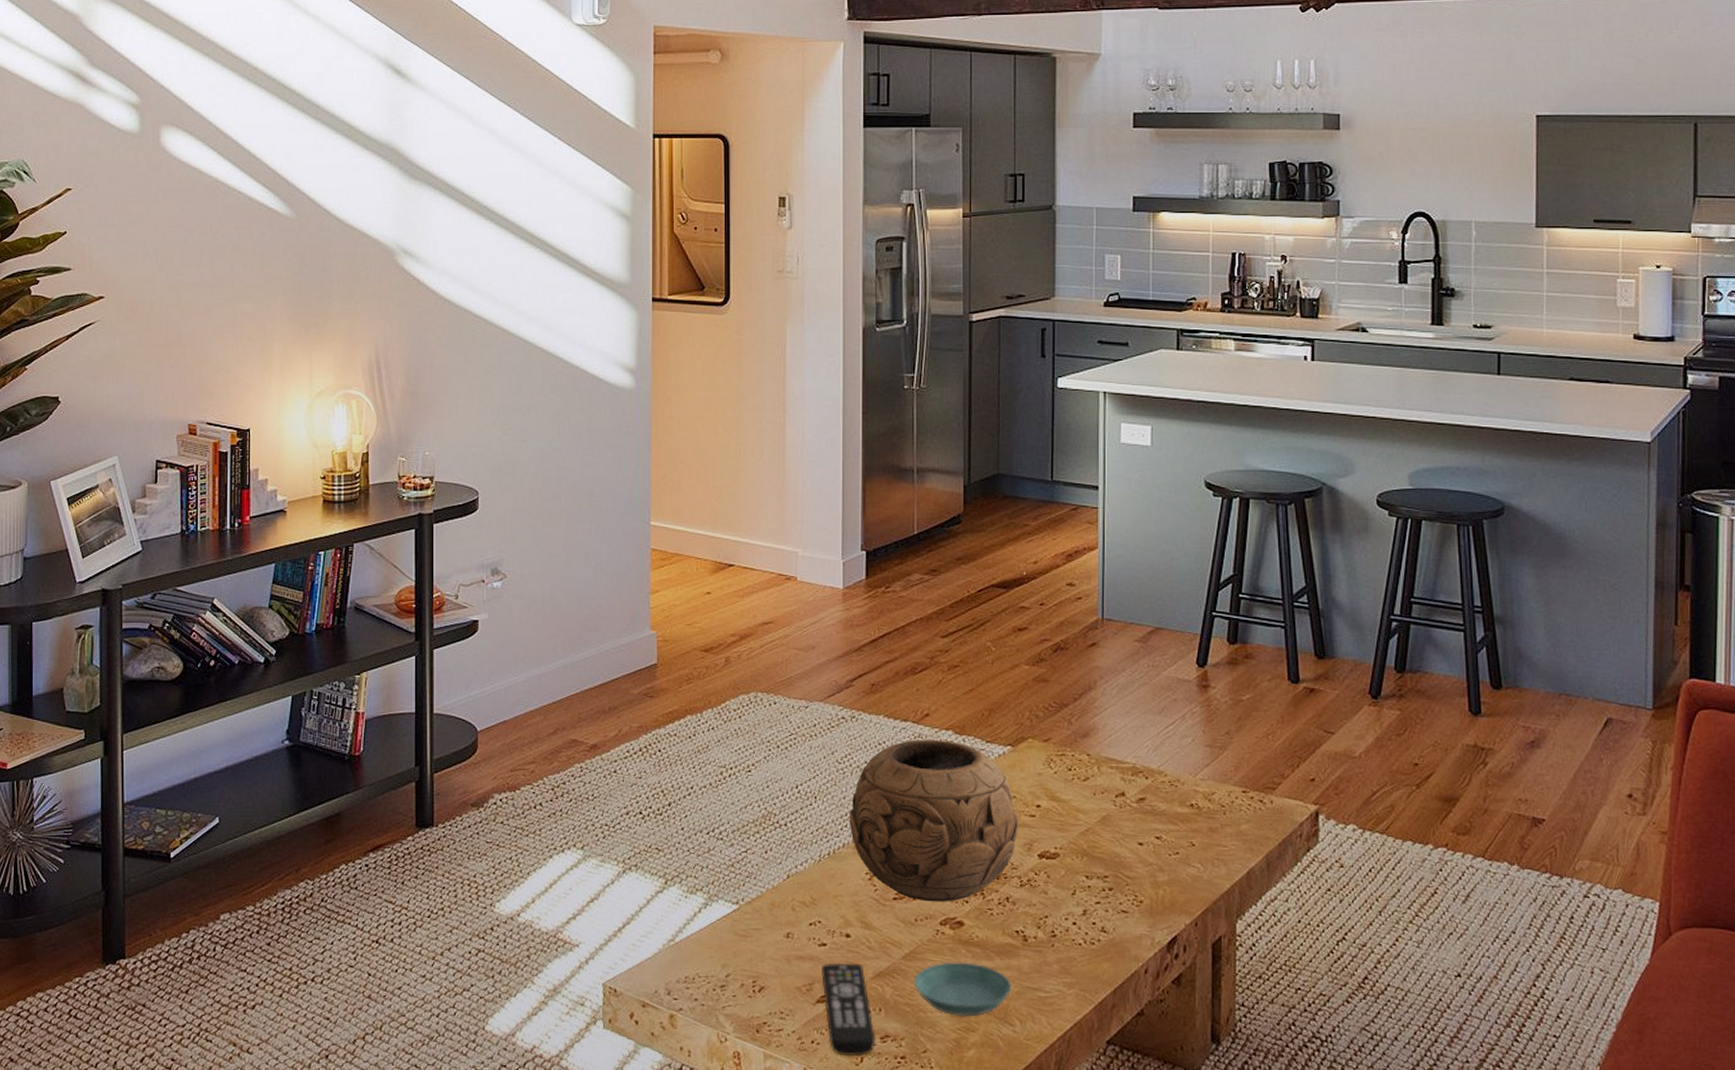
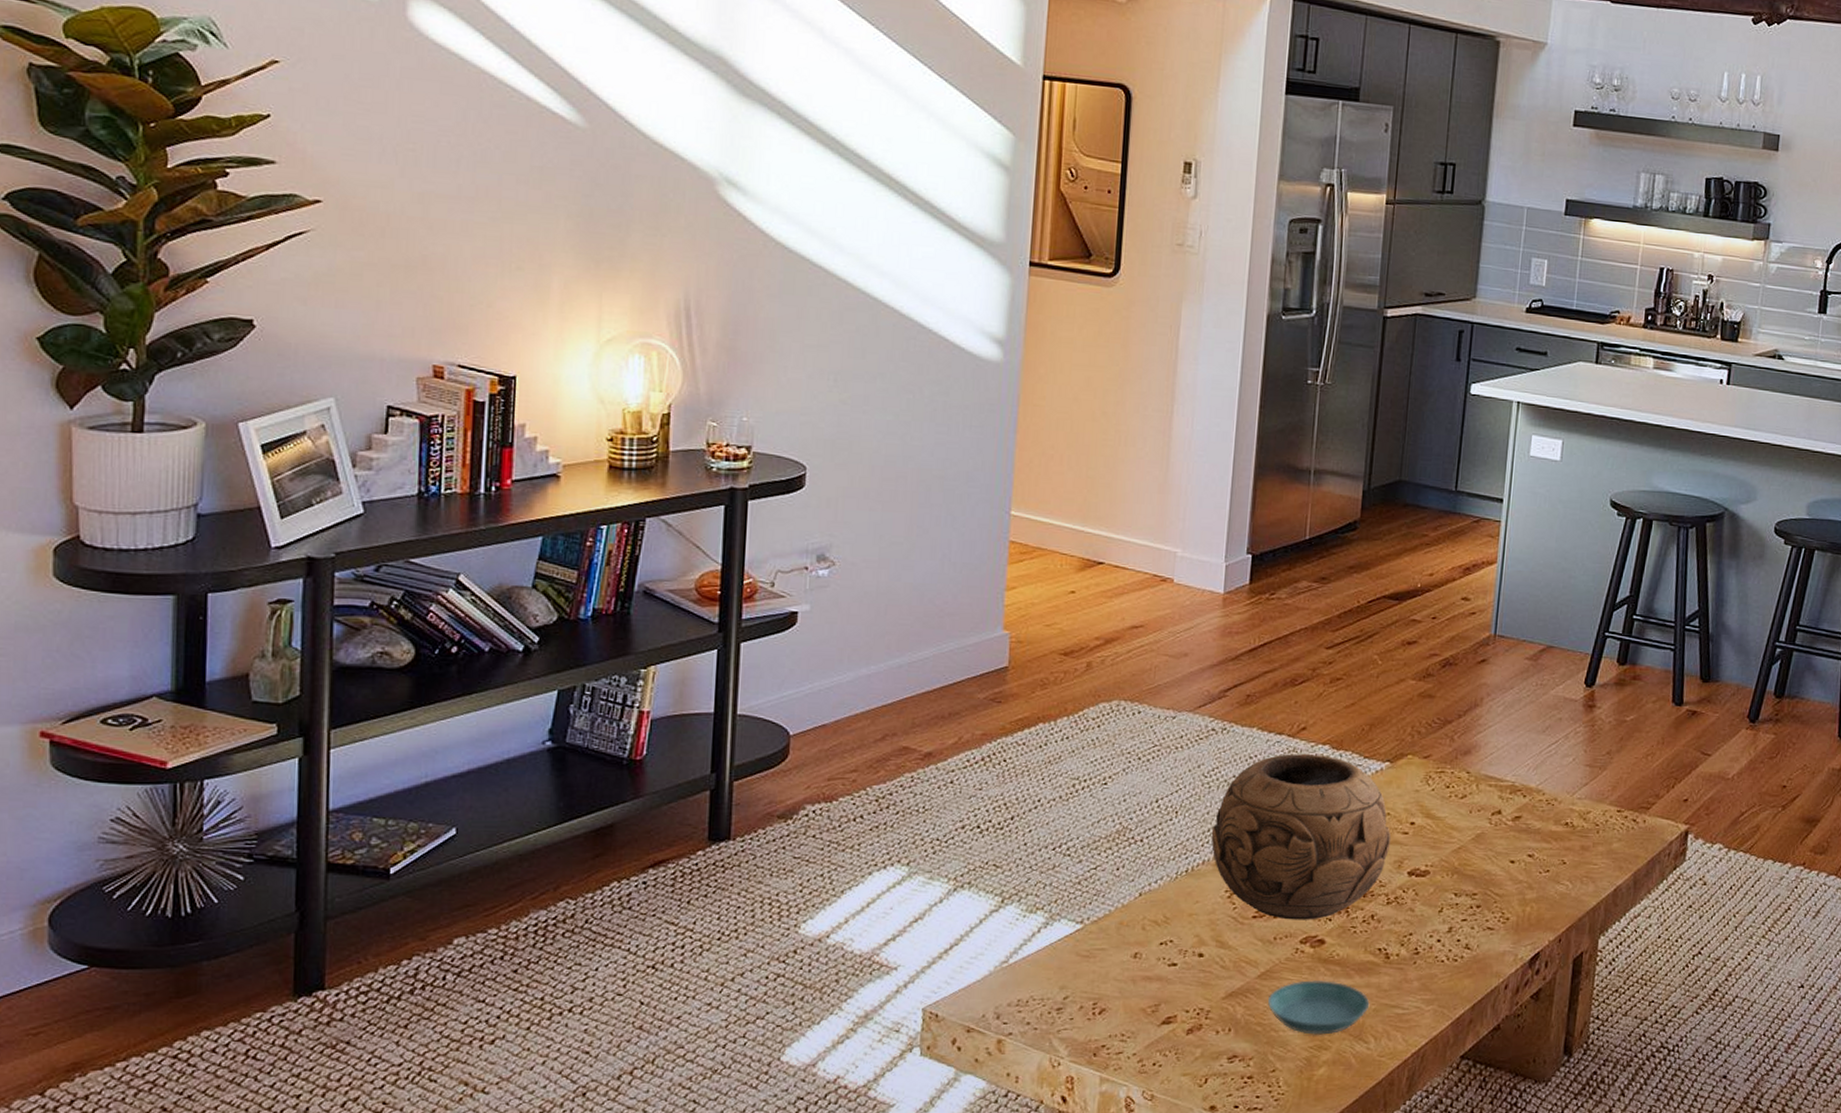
remote control: present [820,962,875,1056] -> none [1168,983,1222,1077]

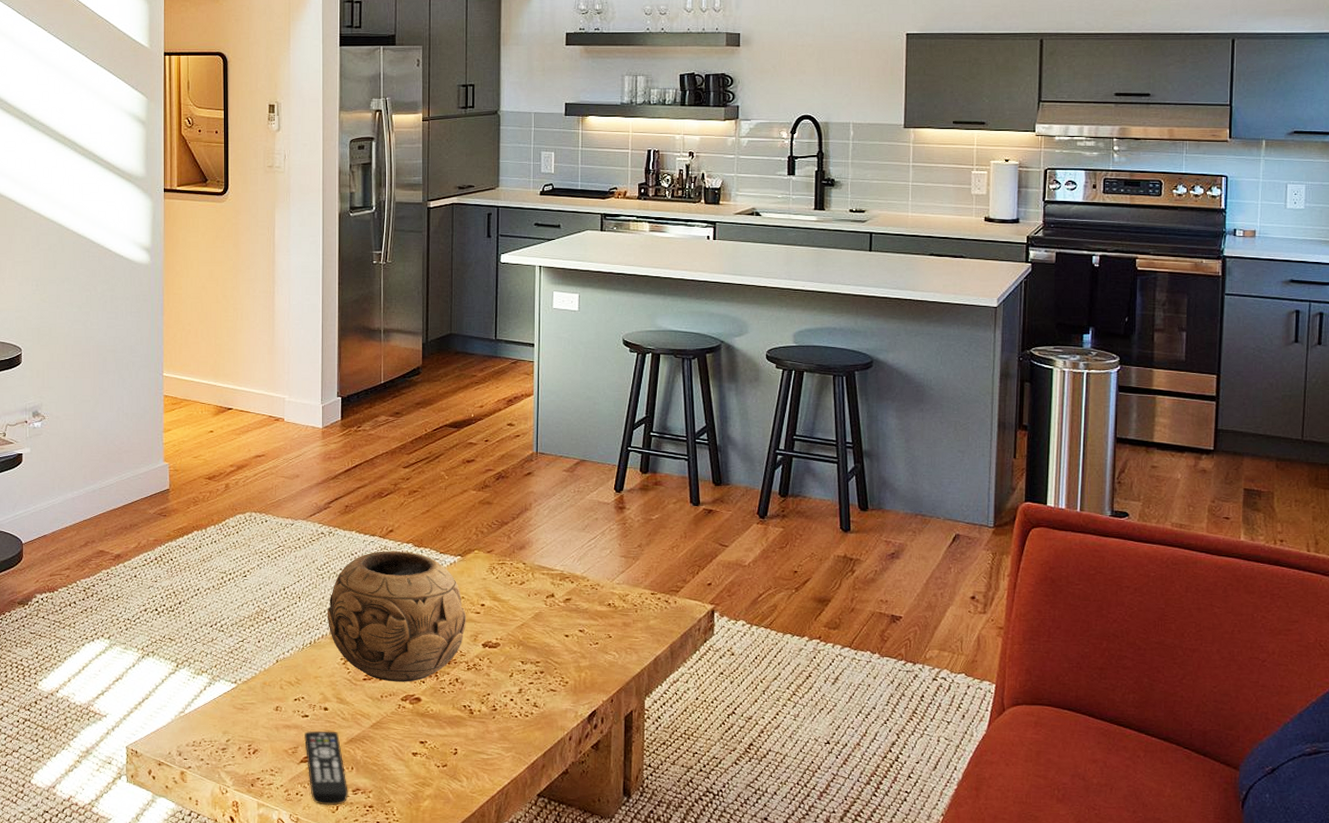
remote control: none [1168,983,1222,1077] -> present [303,730,348,805]
saucer: present [1268,980,1370,1035] -> none [380,730,460,774]

